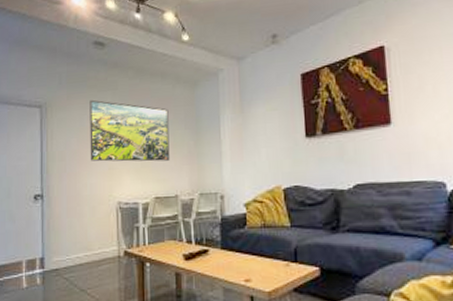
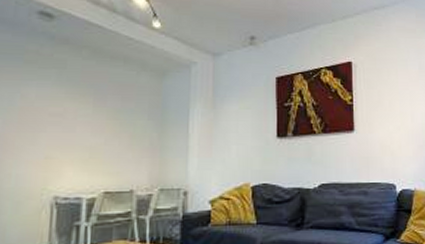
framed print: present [89,99,170,162] -> none [19,76,130,152]

